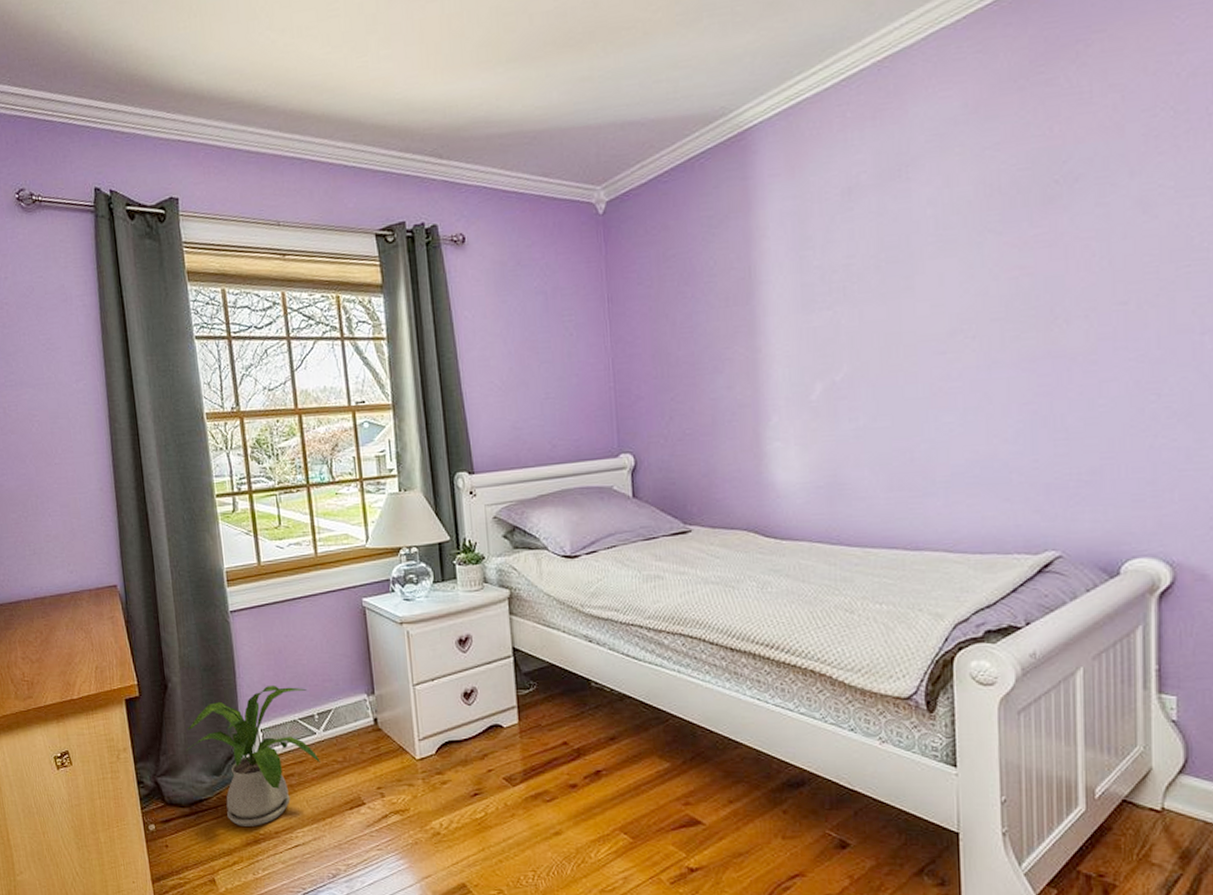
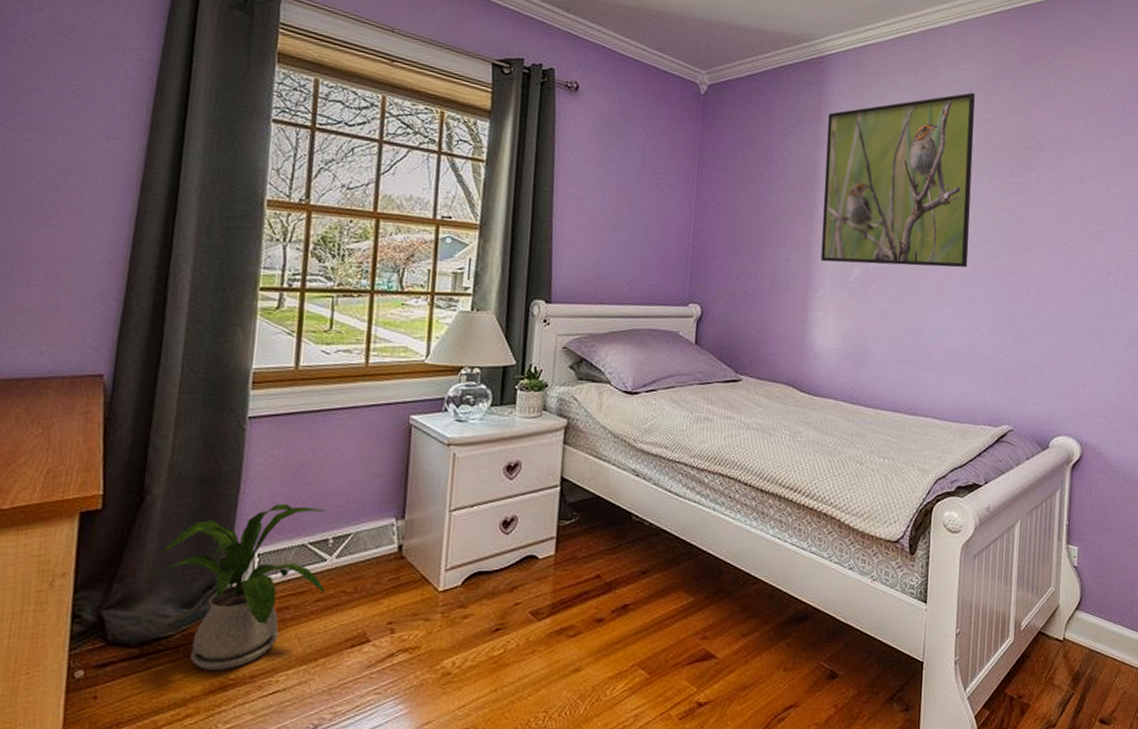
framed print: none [758,126,974,383] -> present [820,92,975,268]

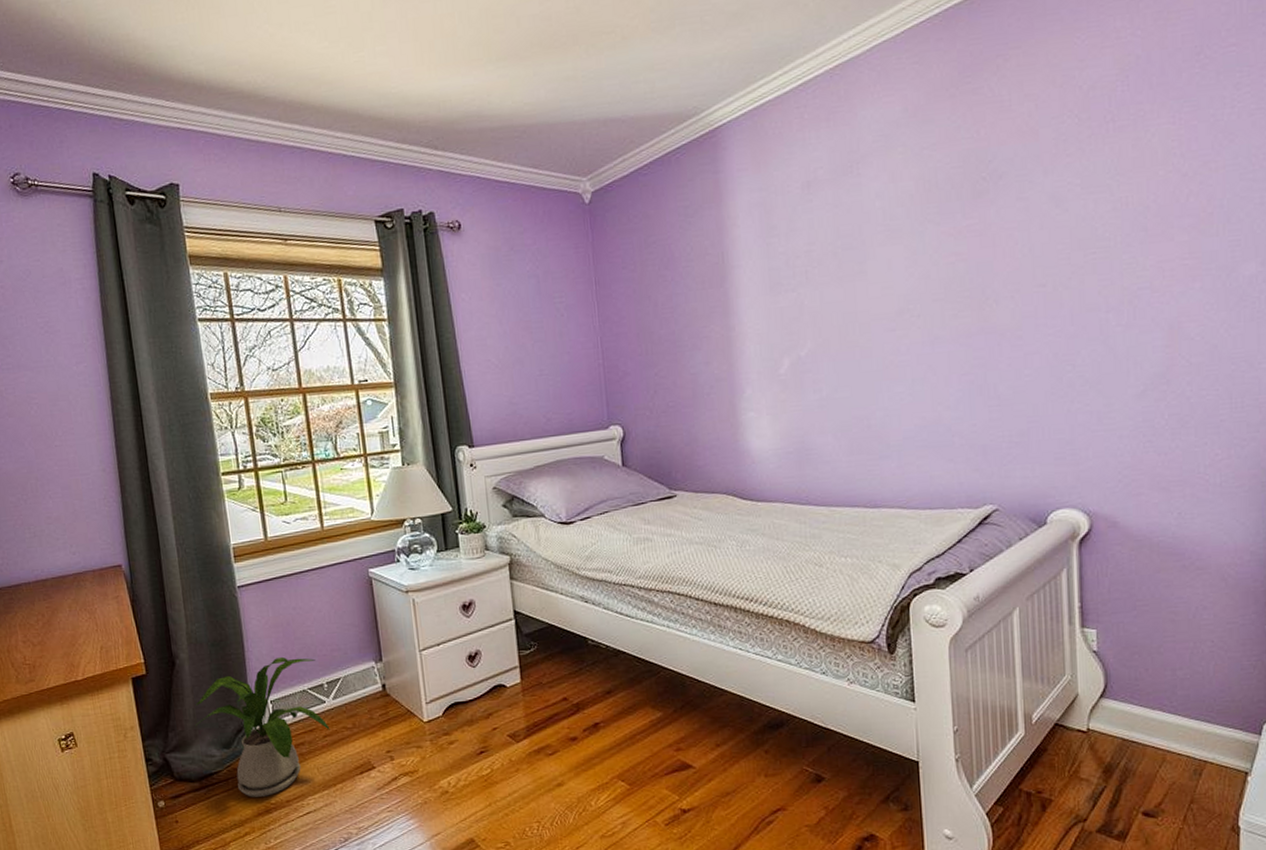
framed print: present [820,92,975,268] -> none [729,129,920,358]

